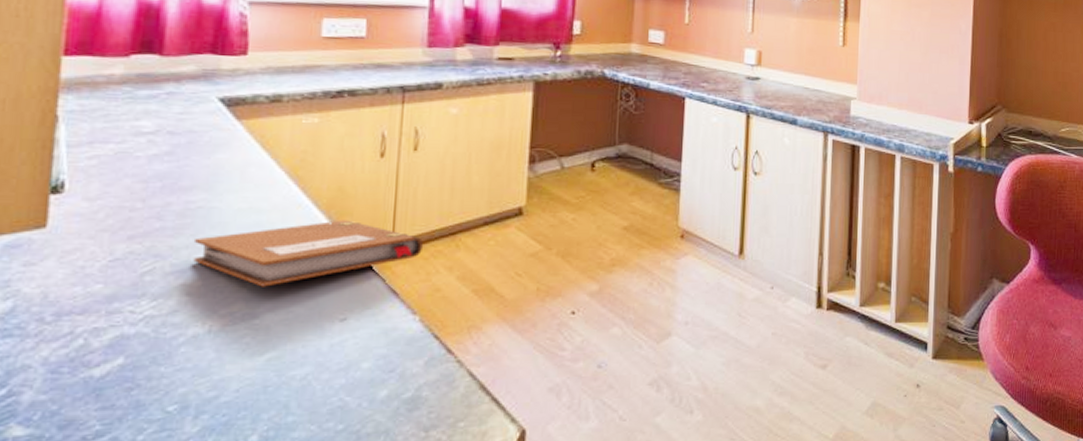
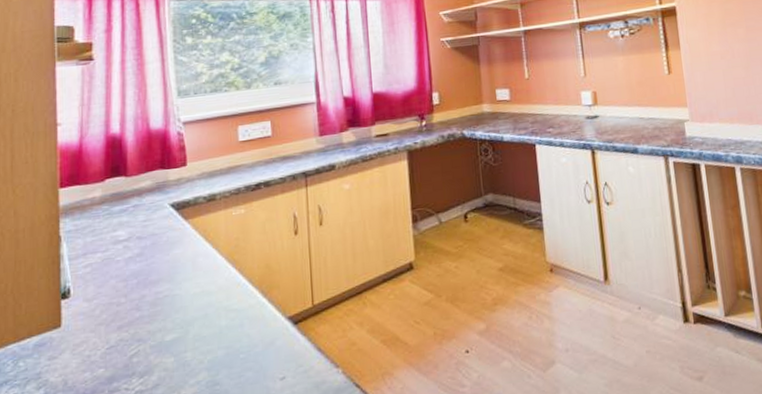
notebook: present [193,220,423,287] -> none [164,292,337,358]

